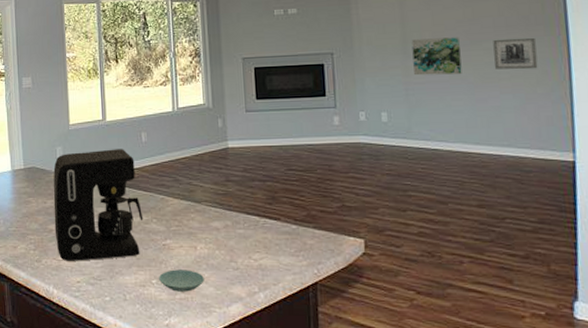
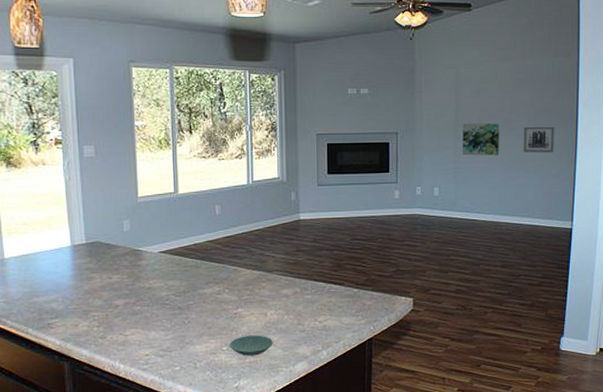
coffee maker: present [53,149,144,261] -> none [119,222,216,336]

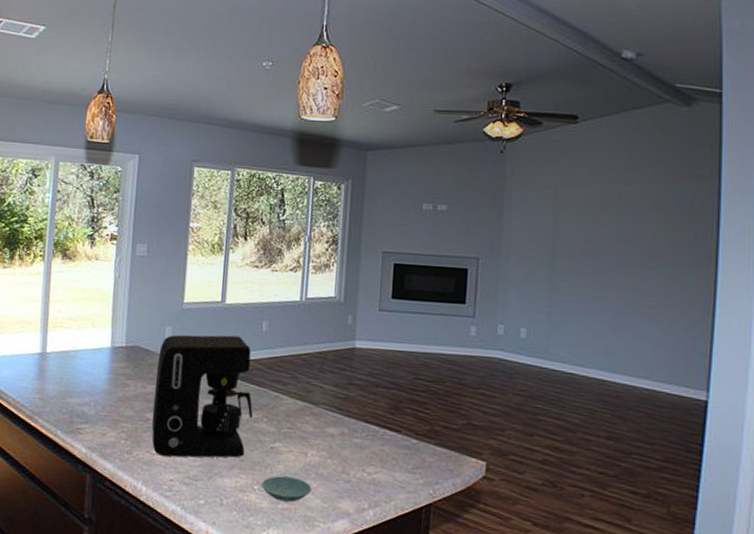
coffee maker: none [119,222,216,336] -> present [151,334,253,458]
wall art: present [462,123,500,156] -> none [559,254,611,296]
wall art: present [523,126,554,153] -> none [640,264,684,301]

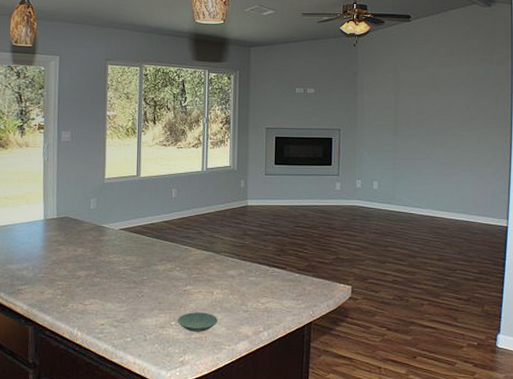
coffee maker: present [151,334,253,458] -> none [83,203,168,305]

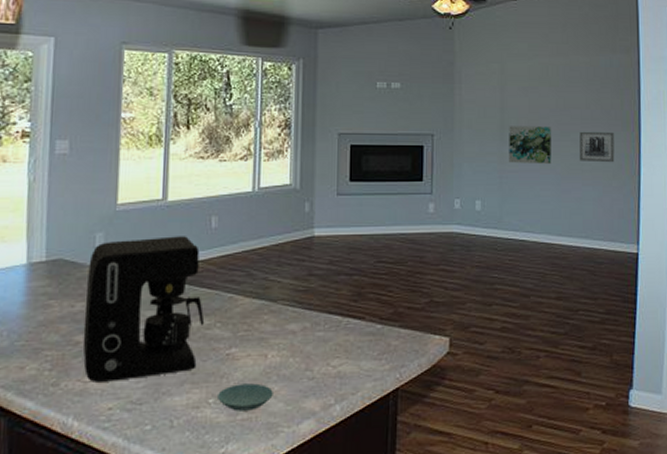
coffee maker: none [83,203,168,305] -> present [82,236,205,382]
wall art: none [401,123,437,153] -> present [509,126,552,164]
wall art: none [459,127,489,153] -> present [579,131,615,163]

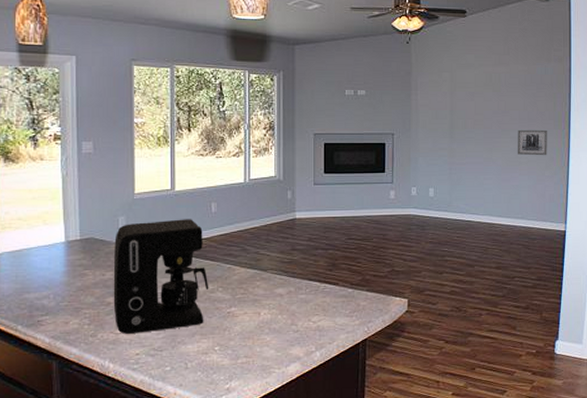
saucer: present [218,383,273,411] -> none [222,335,266,357]
wall art: present [509,126,552,164] -> none [457,126,494,157]

